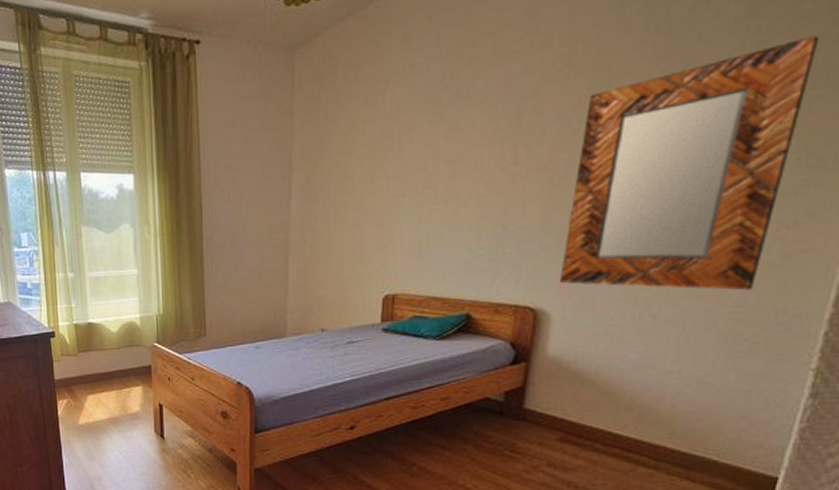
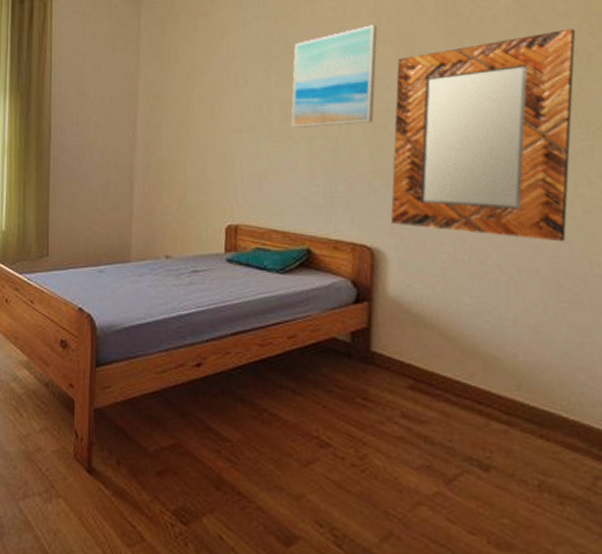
wall art: none [459,55,569,187] -> present [291,25,378,127]

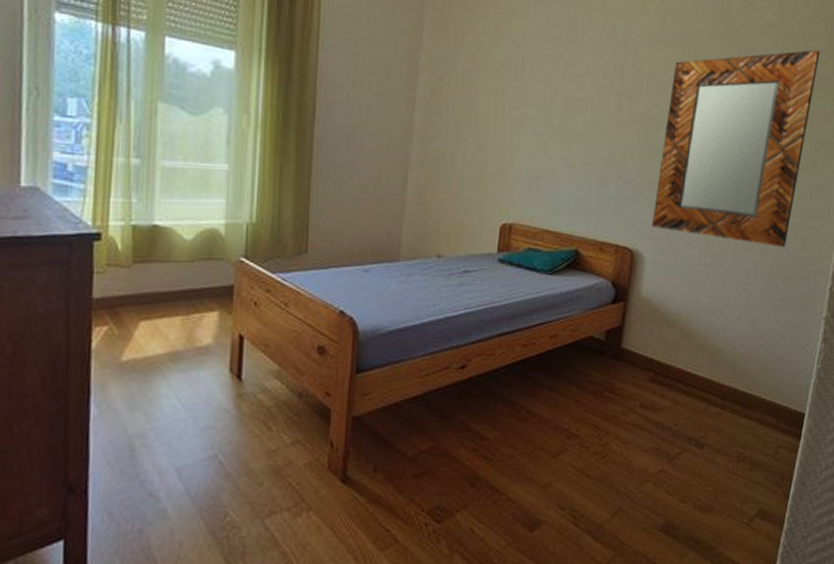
wall art: present [291,25,378,127] -> none [573,23,661,126]

